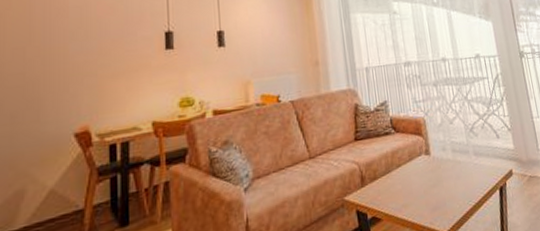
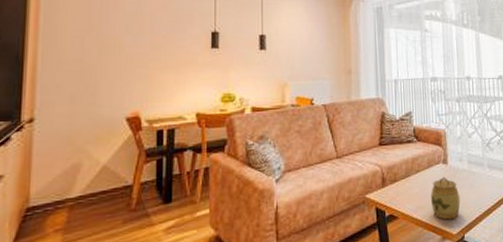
jar: none [414,169,448,218] -> present [430,177,461,220]

